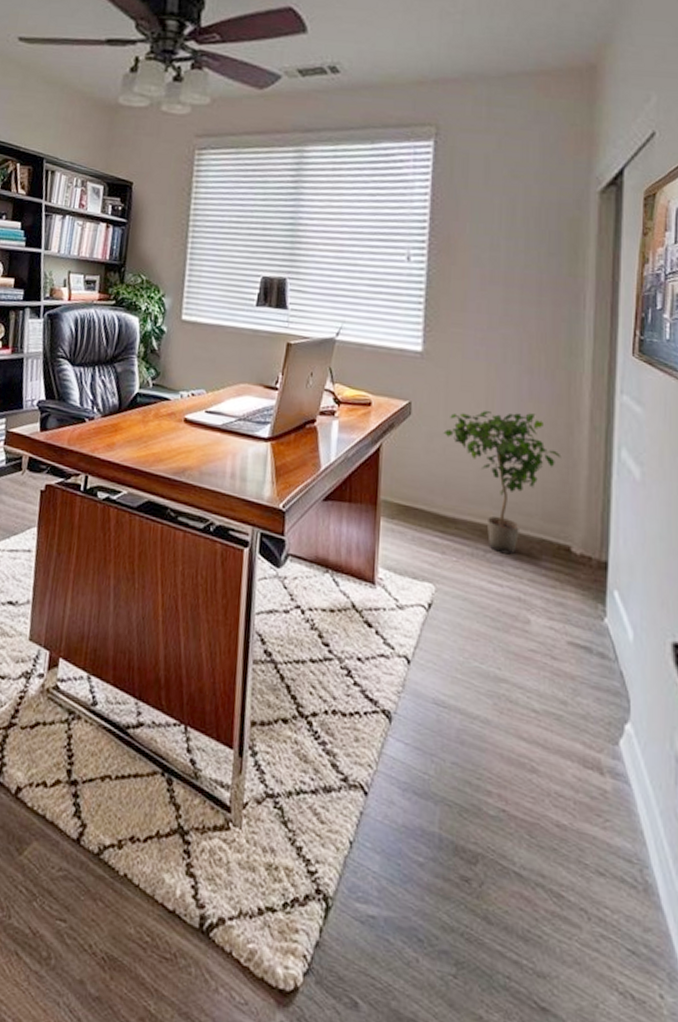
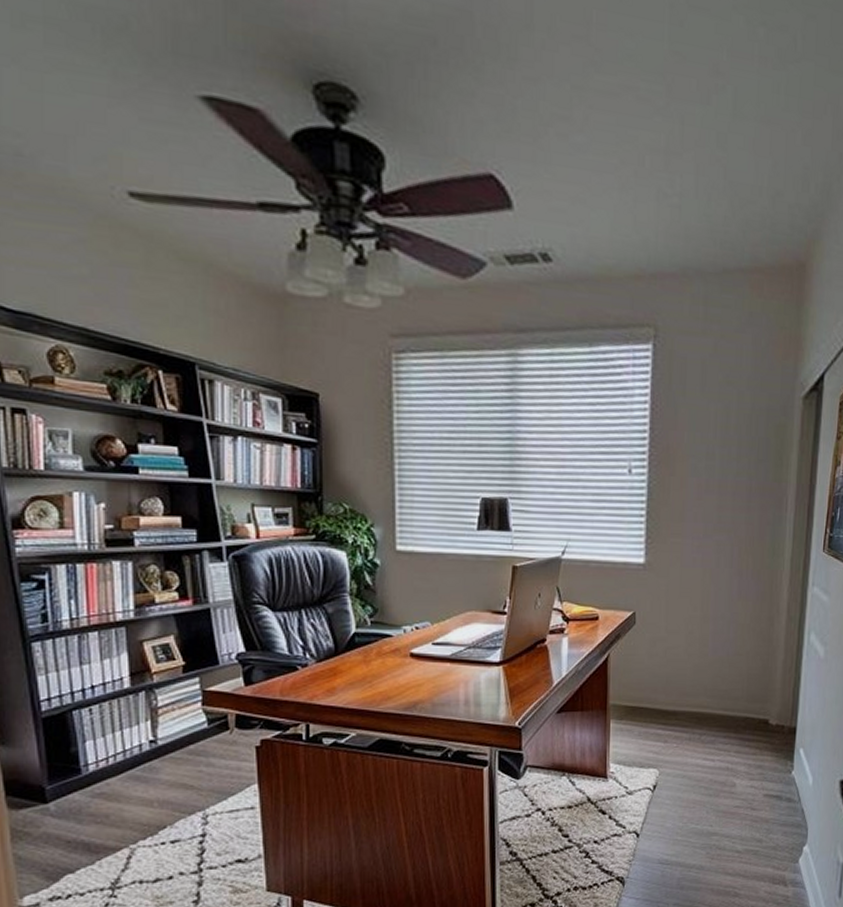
potted plant: present [443,410,562,555] -> none [664,611,764,734]

